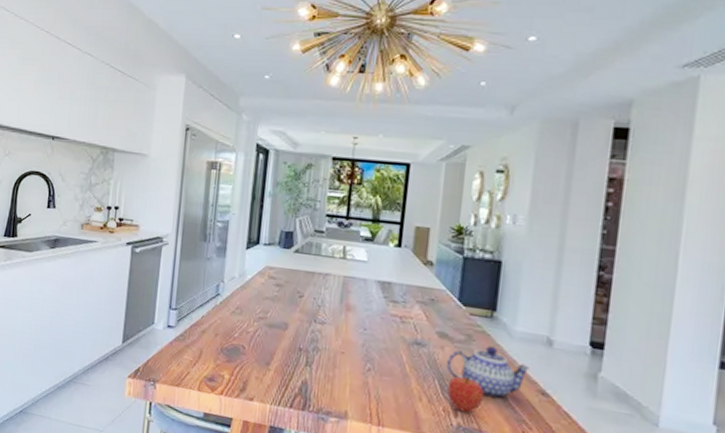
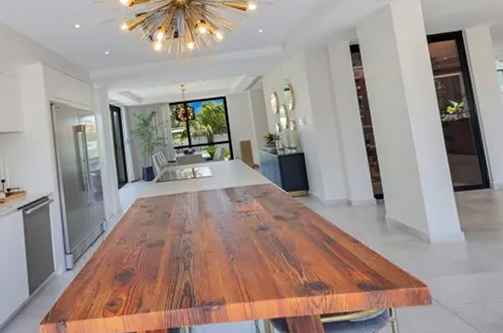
teapot: present [446,345,530,398] -> none [285,216,342,255]
fruit: present [447,376,484,413] -> none [290,244,317,272]

